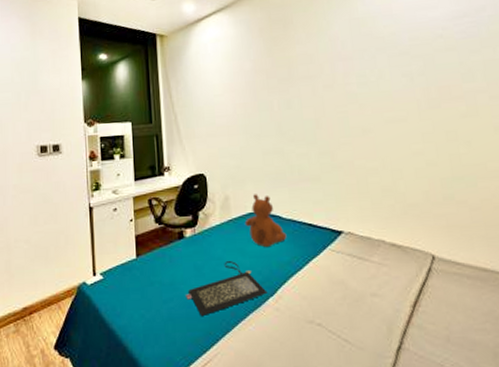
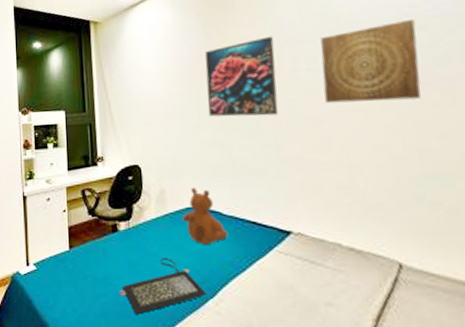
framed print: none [266,52,332,128] -> present [205,36,279,117]
wall art: none [368,40,452,115] -> present [320,18,422,104]

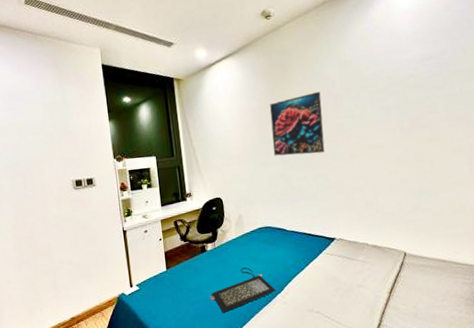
teddy bear: present [182,187,228,246] -> none [256,212,291,255]
wall art: present [320,18,422,104] -> none [354,78,420,143]

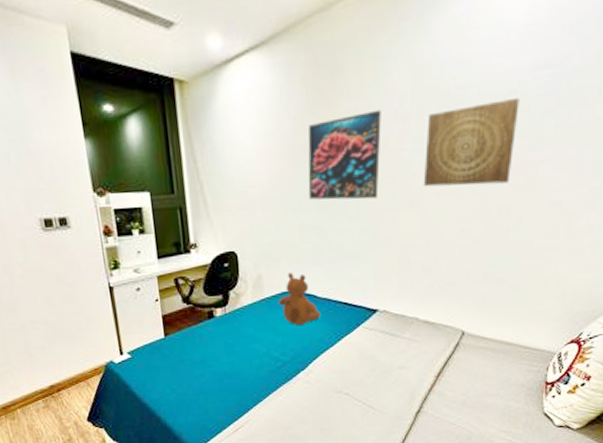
clutch bag: present [210,267,276,314] -> none [217,339,299,390]
teddy bear: none [256,212,291,255] -> present [278,272,321,326]
wall art: none [354,78,420,143] -> present [423,97,520,187]

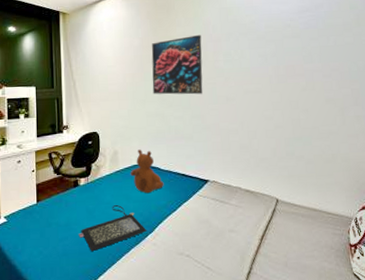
clutch bag: none [217,339,299,390] -> present [79,205,147,252]
wall art: present [423,97,520,187] -> none [233,29,295,87]

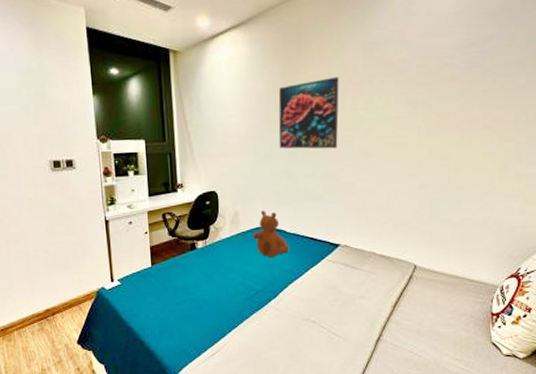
clutch bag: present [79,205,147,252] -> none [197,269,270,316]

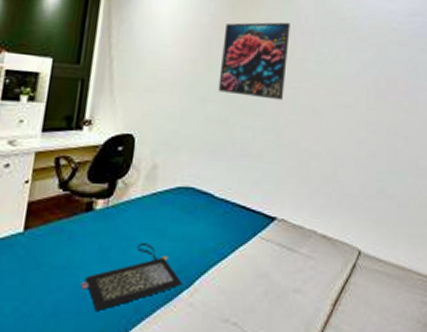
clutch bag: none [197,269,270,316] -> present [81,243,183,312]
teddy bear: present [252,210,290,258] -> none [170,165,216,230]

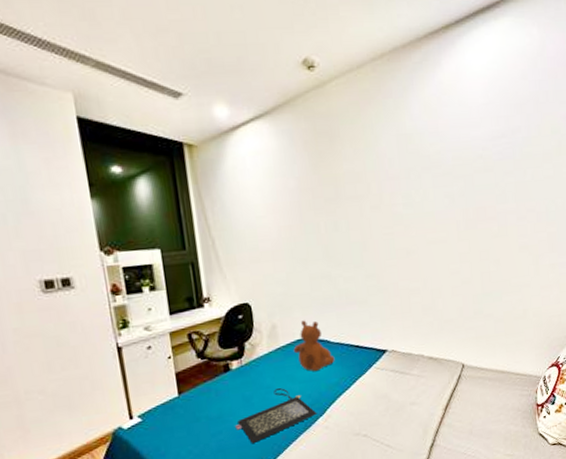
teddy bear: none [170,165,216,230] -> present [293,320,335,372]
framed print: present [218,22,290,100] -> none [312,170,379,251]

